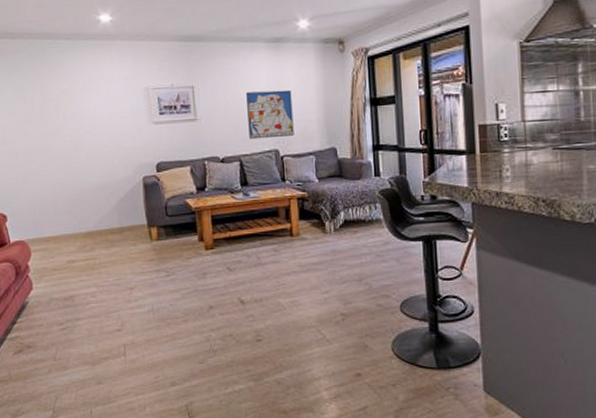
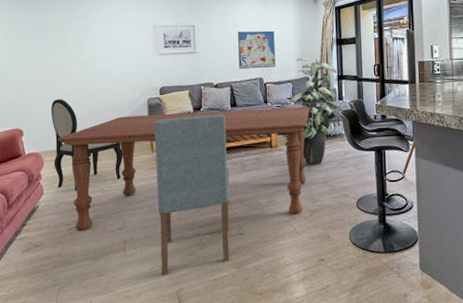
dining chair: none [35,178,119,286] -> present [50,99,123,191]
dining table: none [44,185,338,332] -> present [58,107,310,232]
dining chair: none [151,195,246,387] -> present [154,114,230,276]
indoor plant: none [307,122,379,257] -> present [285,57,342,165]

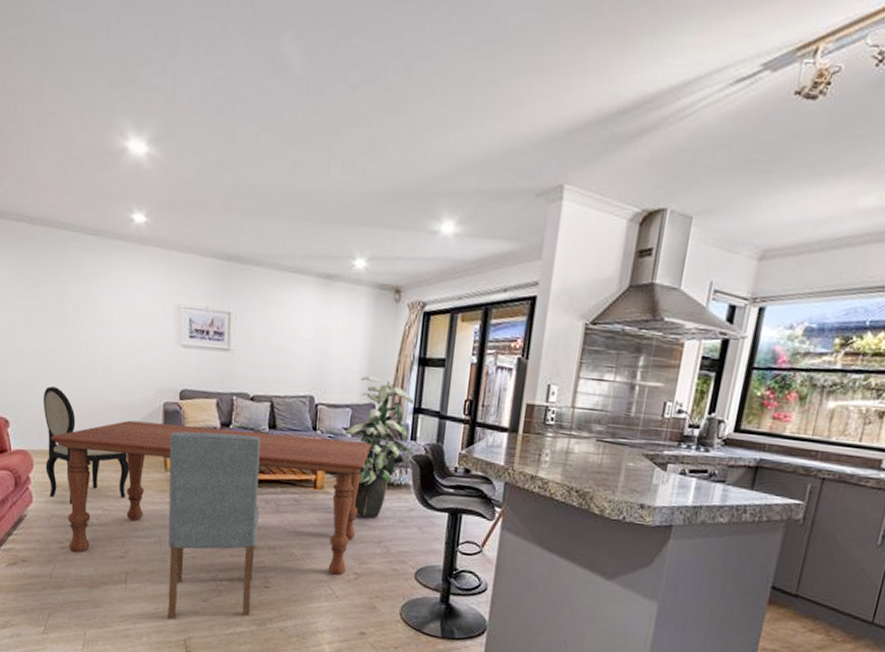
wall art: present [238,30,276,69] -> none [284,329,337,384]

